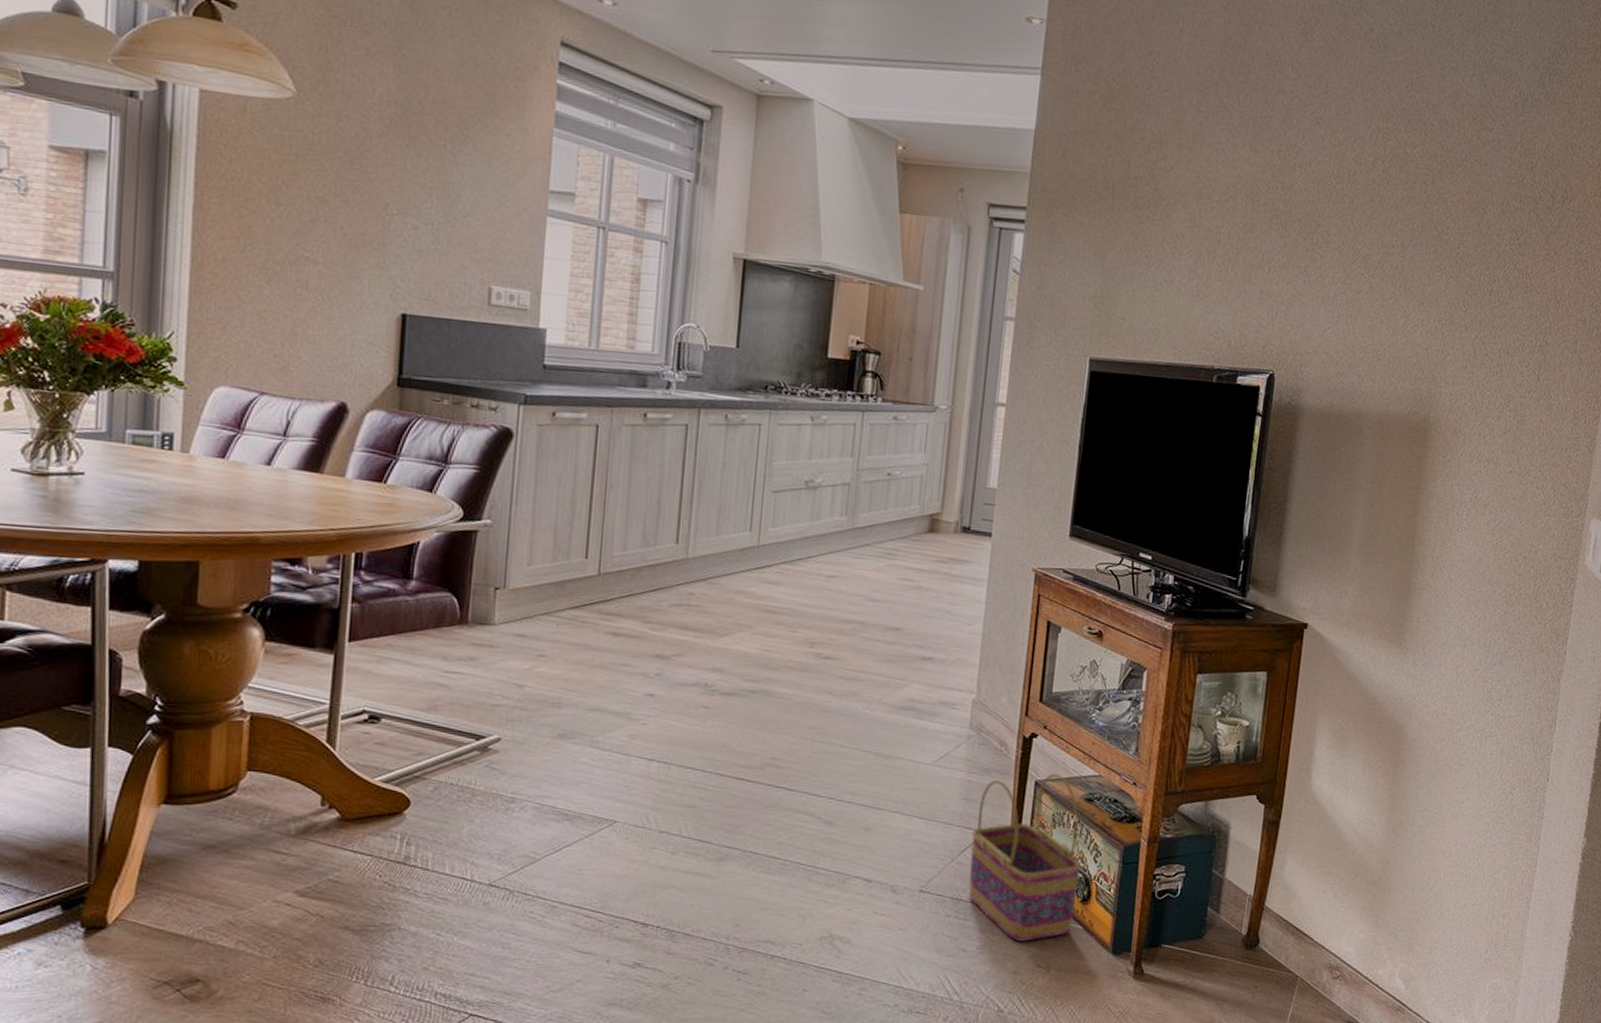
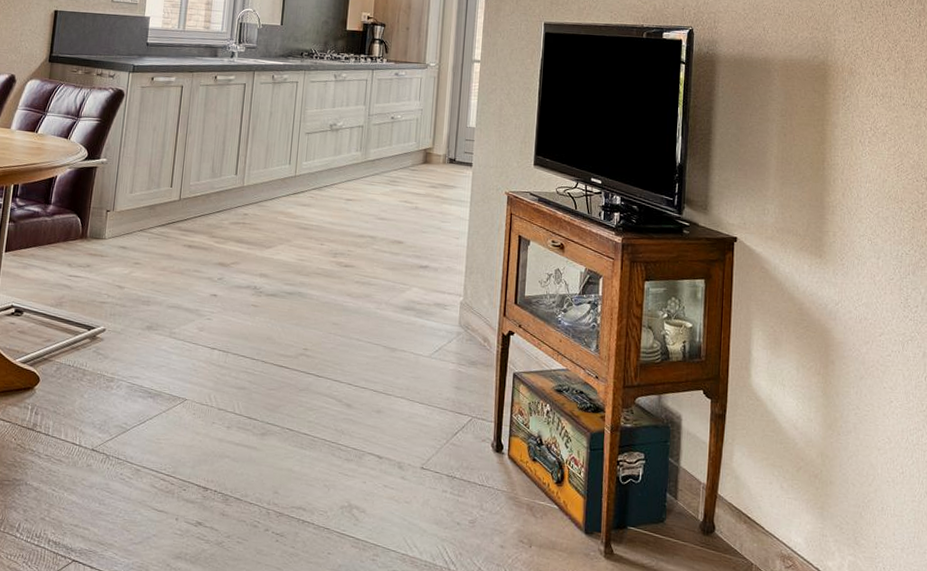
basket: present [968,774,1082,942] -> none [461,367,555,518]

